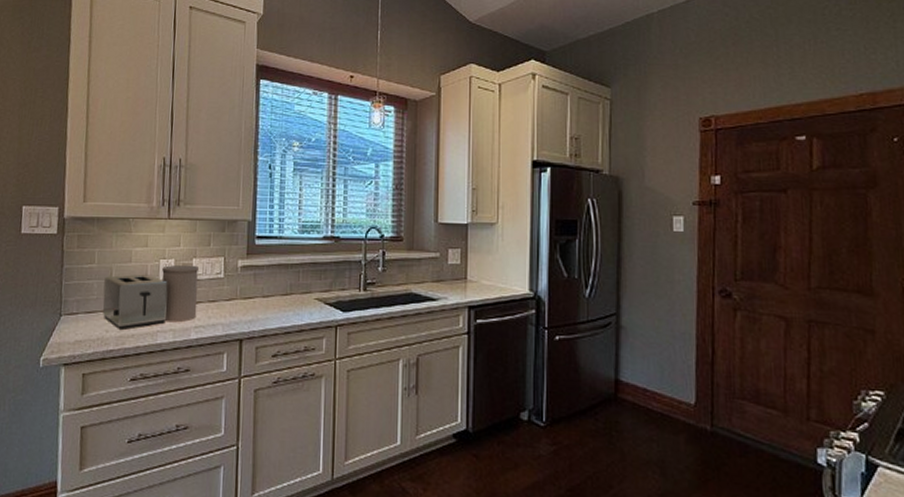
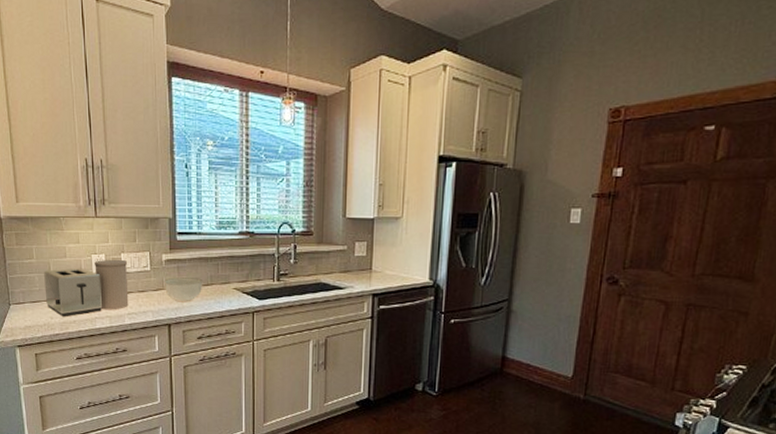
bowl: none [237,286,282,314] -> present [164,277,203,303]

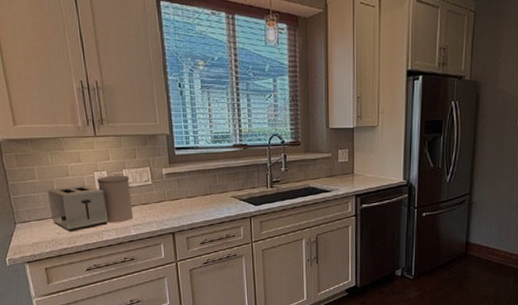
bowl: present [164,277,203,303] -> none [165,189,203,212]

